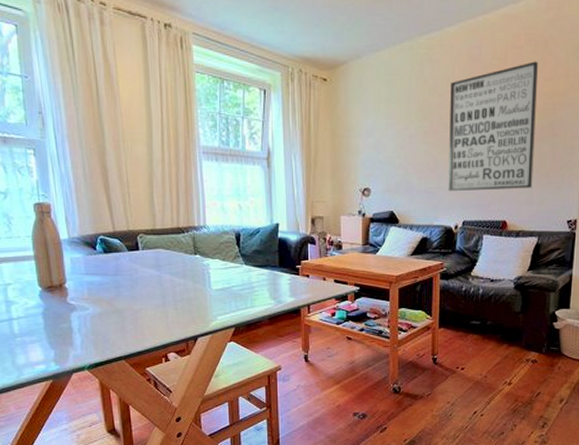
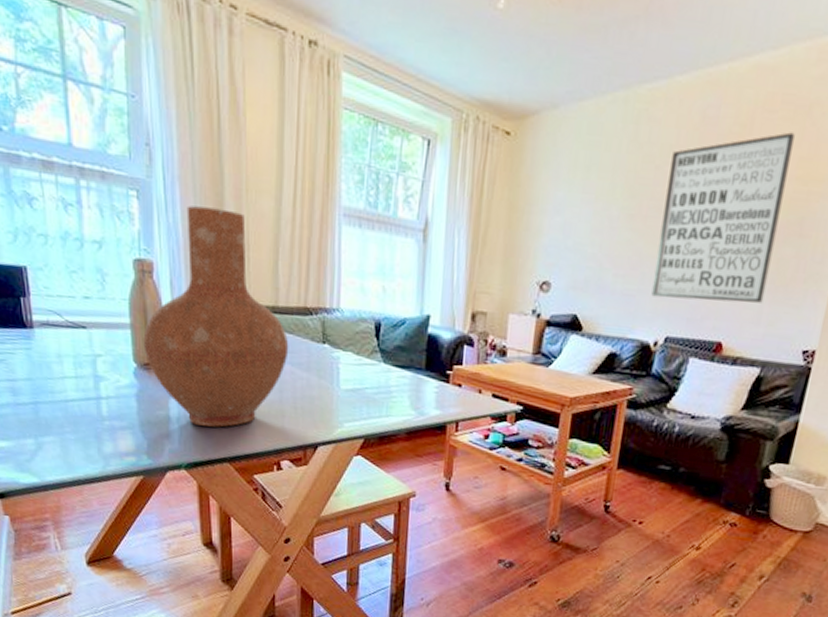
vase: none [46,157,168,332] -> present [143,205,289,427]

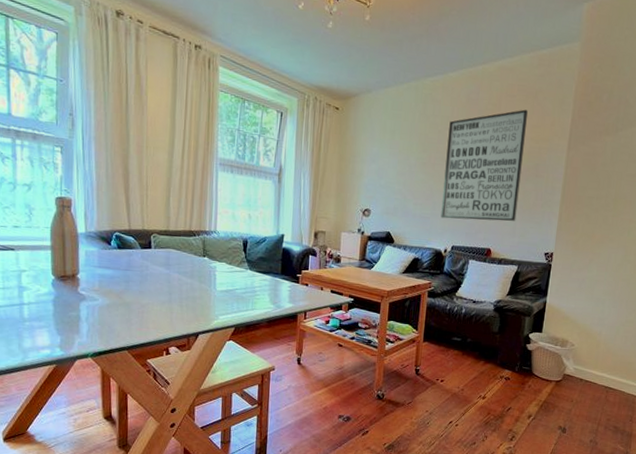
vase: present [143,205,289,427] -> none [61,158,177,323]

